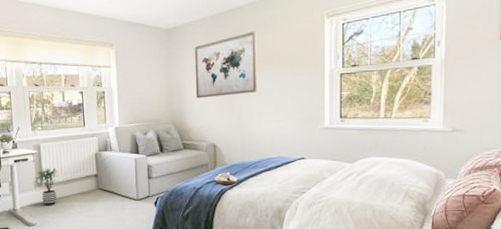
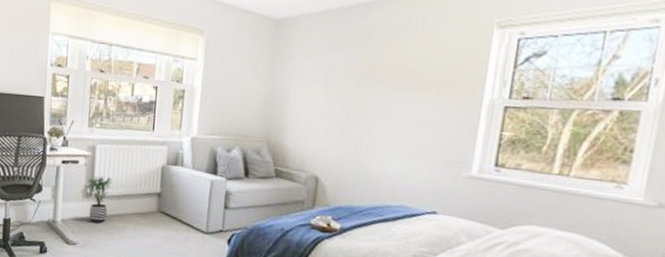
wall art: present [194,31,258,99] -> none [301,35,396,117]

